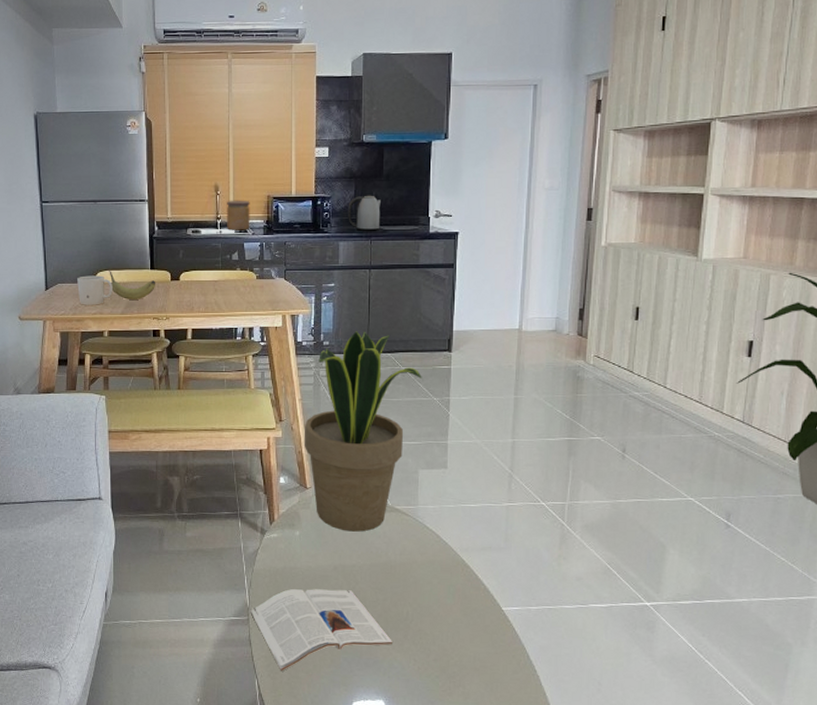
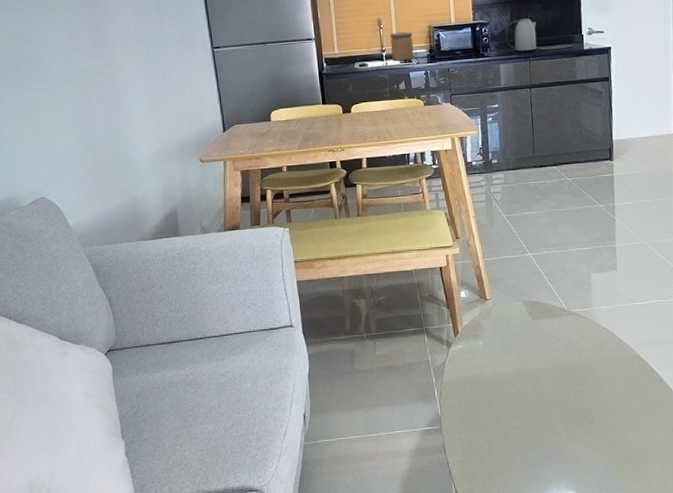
mug: present [77,275,113,305] -> none [253,114,288,144]
fruit: present [109,269,156,301] -> none [283,107,329,135]
magazine: present [250,589,392,671] -> none [442,392,578,474]
potted plant: present [304,331,422,532] -> none [480,147,587,337]

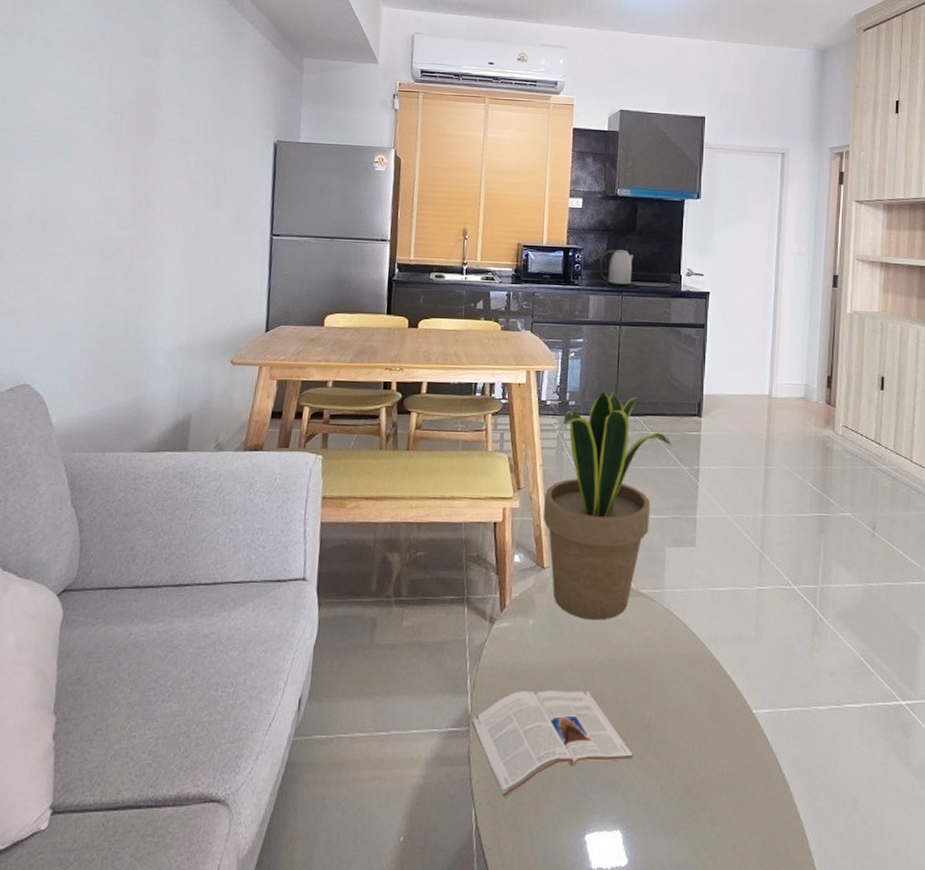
jar: present [390,31,414,61] -> none [473,245,499,278]
magazine: none [442,392,578,474] -> present [471,690,633,797]
potted plant: none [480,147,587,337] -> present [542,391,671,620]

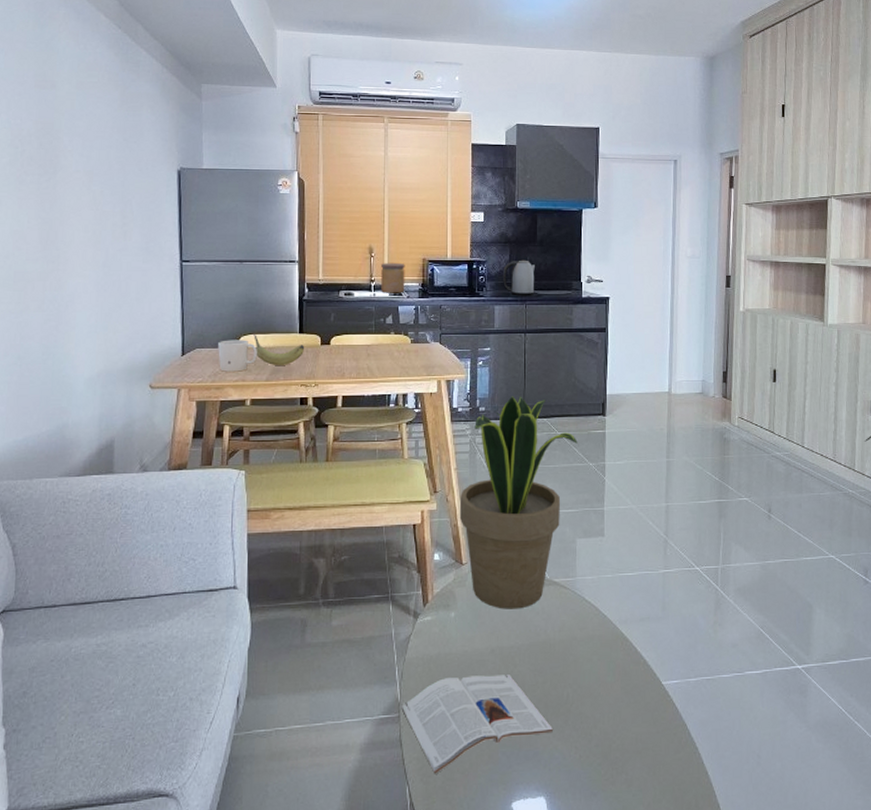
mug: none [302,318,343,352] -> present [218,340,257,372]
fruit: none [340,312,392,348] -> present [254,333,305,366]
jar: none [473,245,499,278] -> present [381,262,405,293]

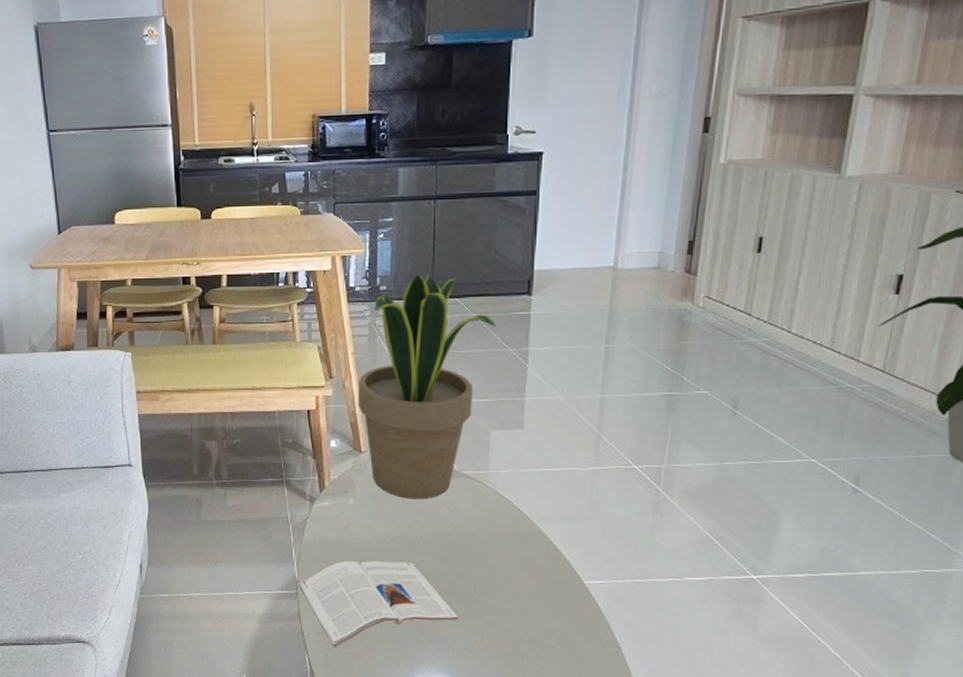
mug: present [218,340,257,372] -> none [94,215,135,250]
fruit: present [254,333,305,366] -> none [129,208,184,244]
jar: present [381,262,405,293] -> none [264,121,292,158]
kettle: present [503,260,535,296] -> none [409,109,449,156]

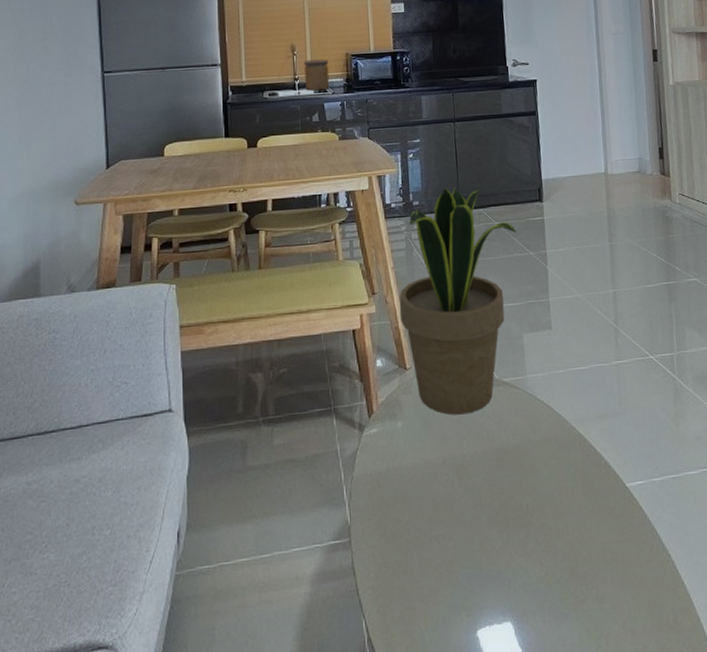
jar: none [264,121,292,158] -> present [304,59,330,91]
magazine: present [299,561,458,647] -> none [351,487,515,604]

